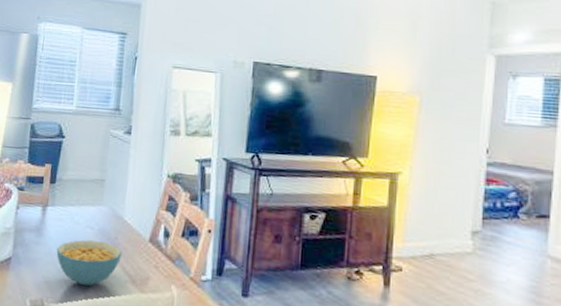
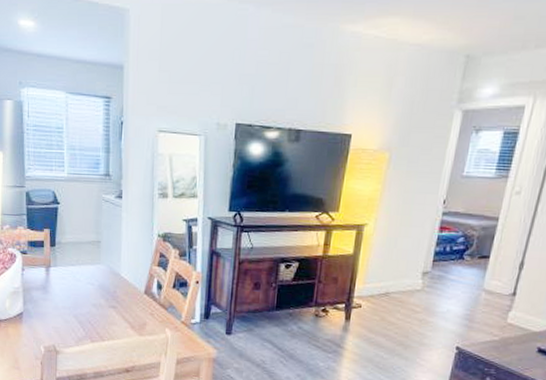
cereal bowl: present [56,240,122,287] -> none [62,294,121,333]

